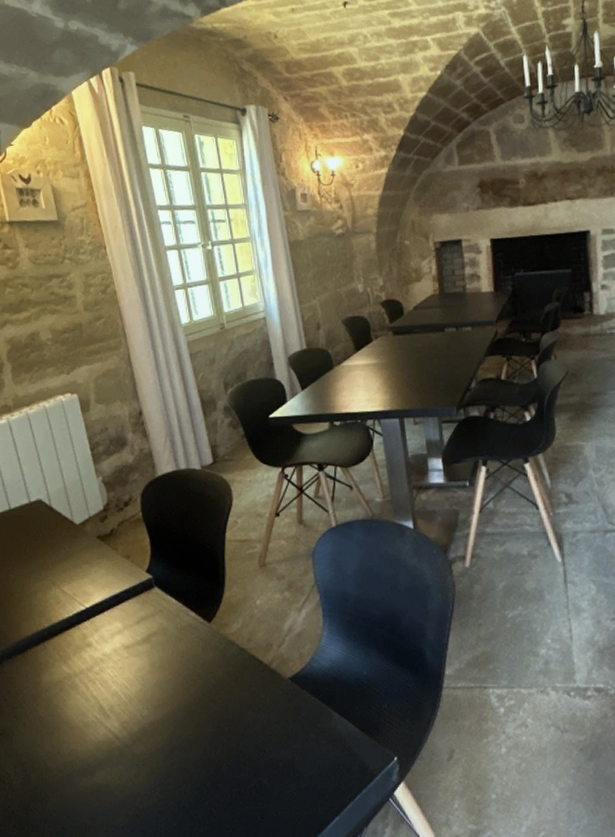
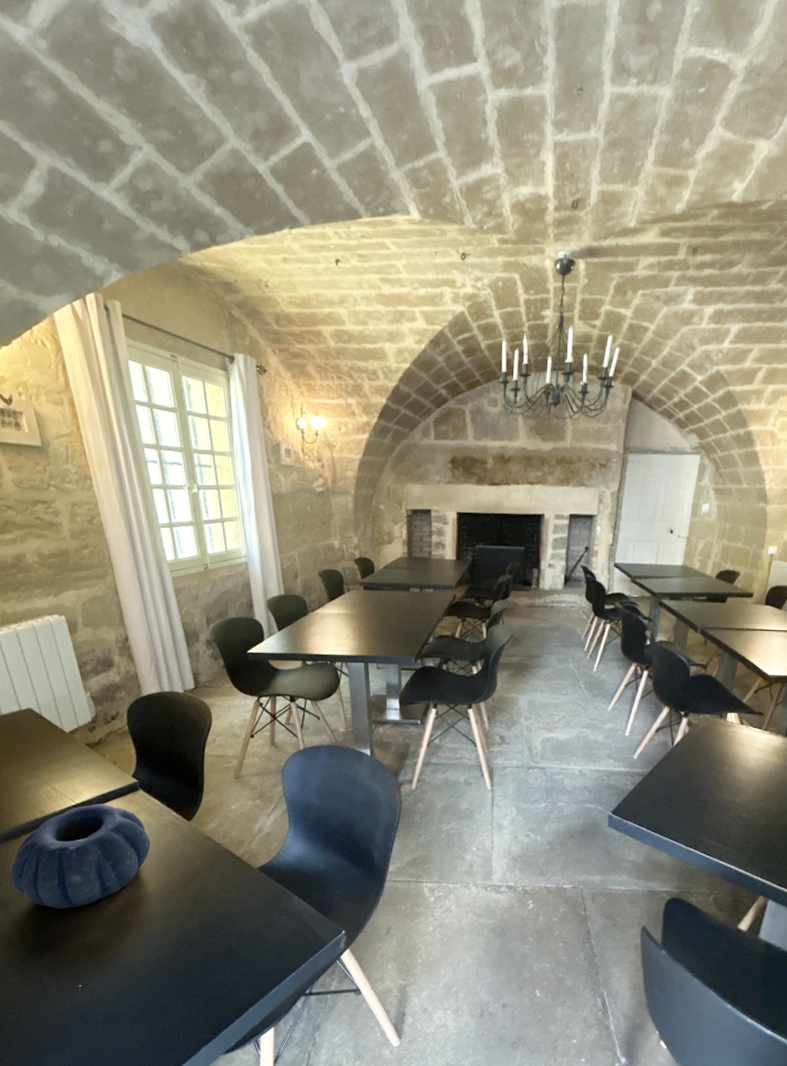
decorative bowl: none [14,607,167,740] -> present [10,804,150,909]

